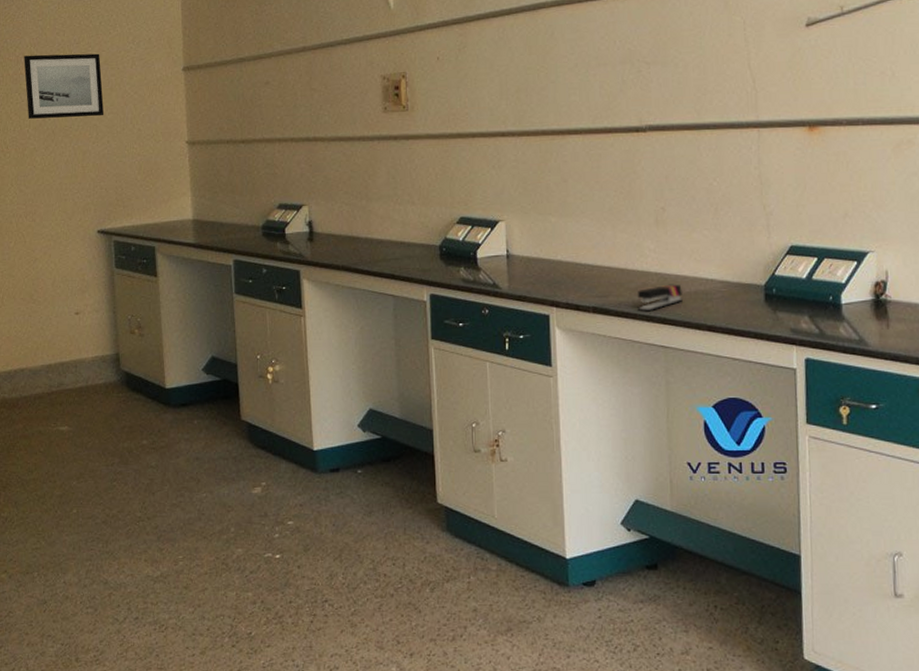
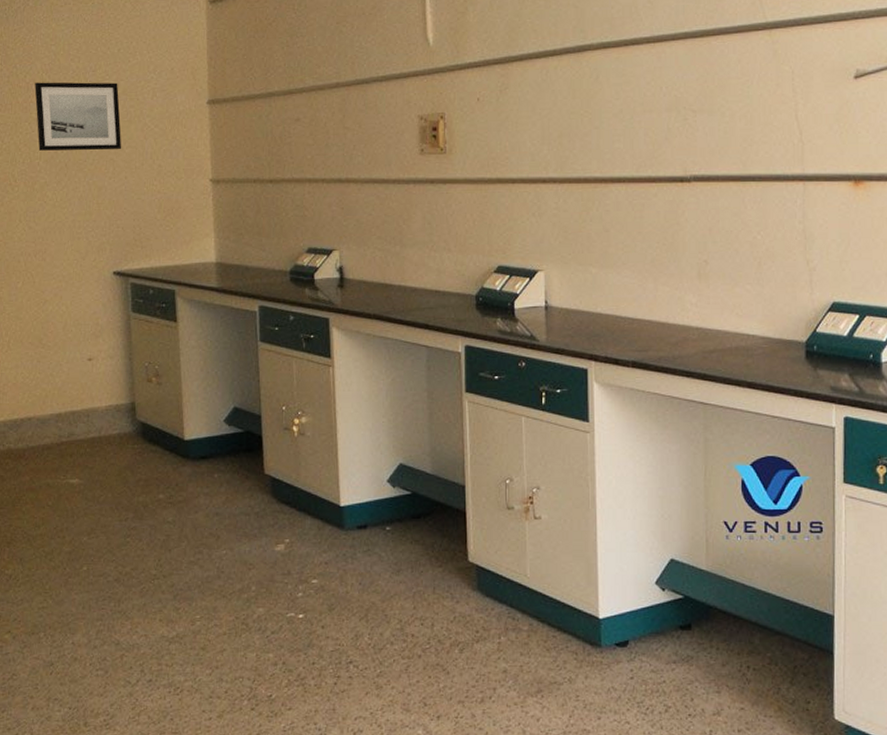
stapler: present [637,284,683,312] -> none [677,339,724,367]

